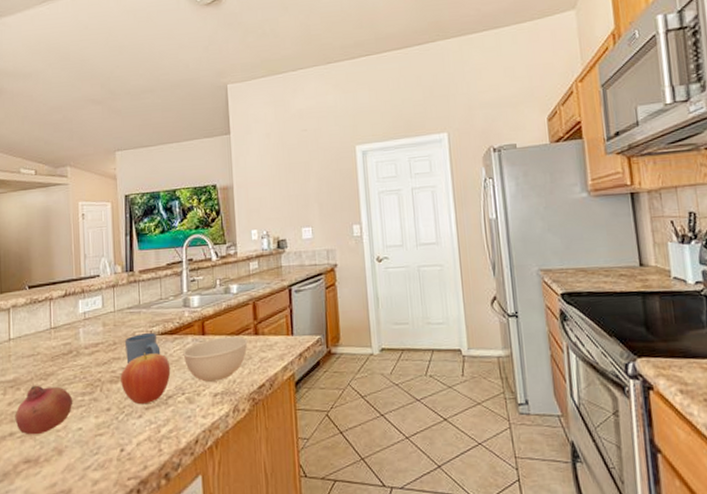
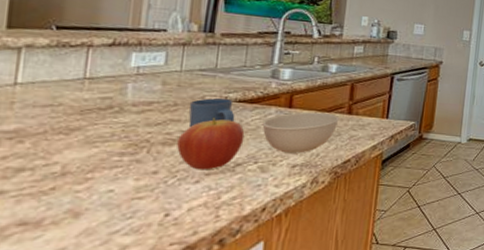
fruit: present [15,385,73,435] -> none [9,139,106,195]

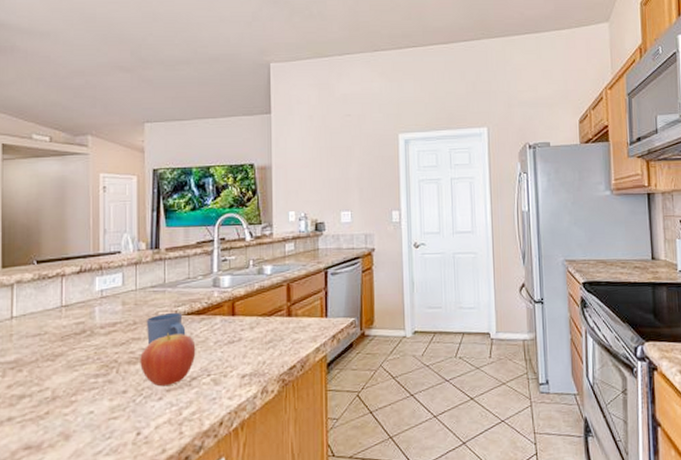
soup bowl: present [262,112,340,153] -> none [210,317,280,363]

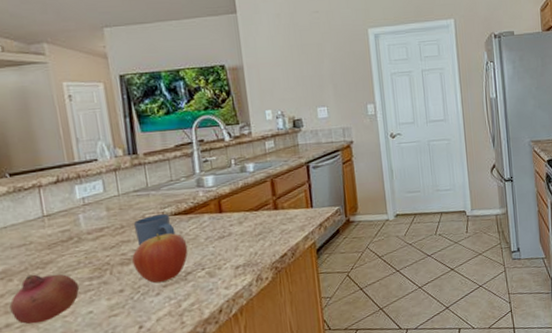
fruit: none [15,366,85,420] -> present [9,273,80,325]

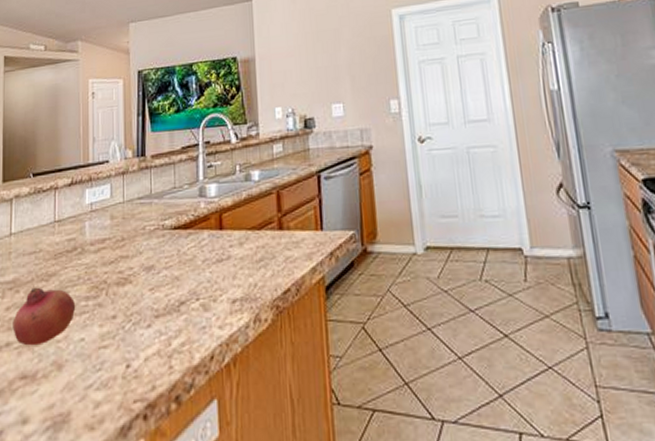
fruit: present [132,233,188,284] -> none [128,250,184,312]
mug: present [133,214,176,246] -> none [133,227,173,264]

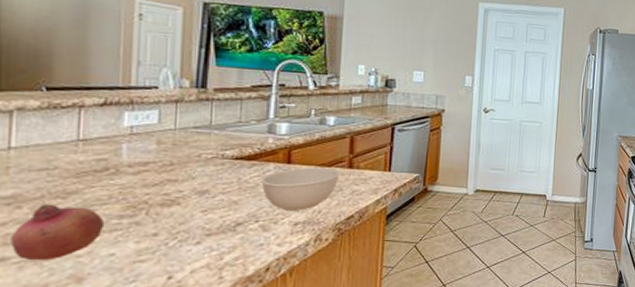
soup bowl: none [198,231,271,286] -> present [261,167,340,211]

